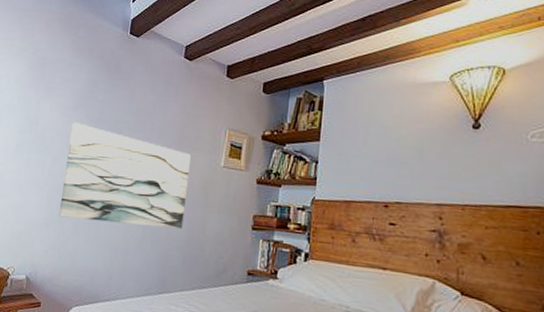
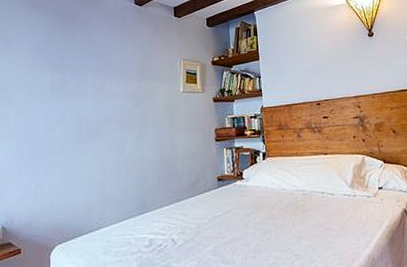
wall art: present [58,121,191,230] -> none [30,70,154,161]

